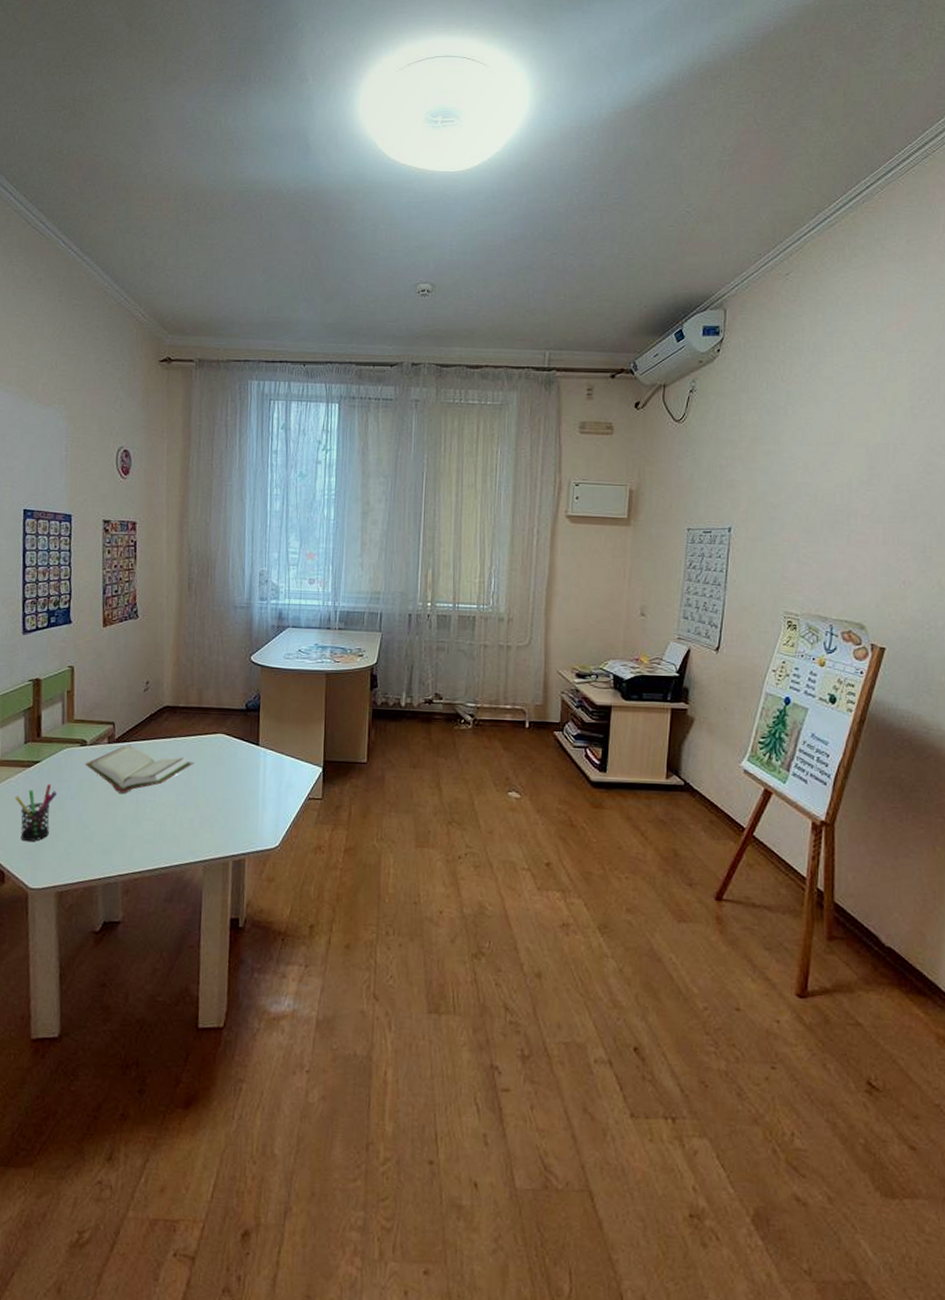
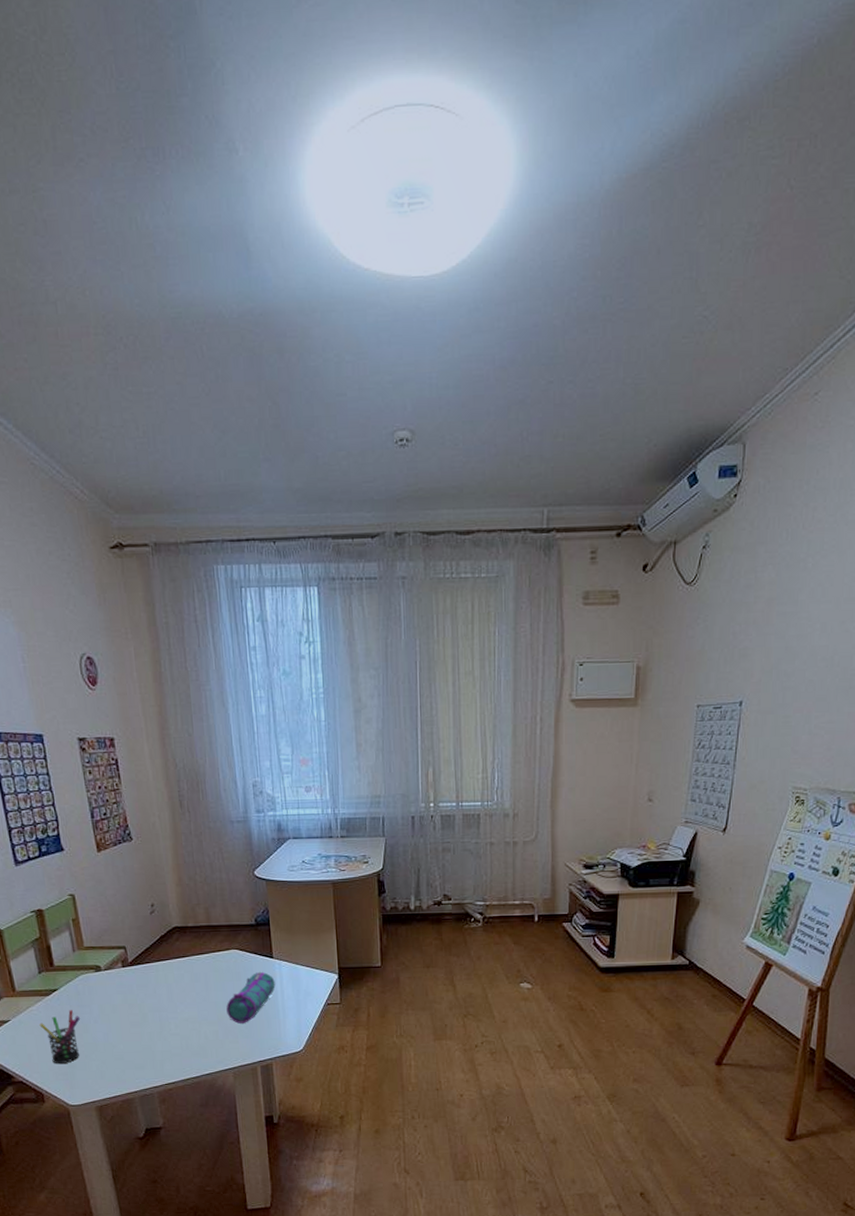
book: present [85,744,195,793] -> none [103,966,212,1013]
pencil case: none [205,758,258,813] -> present [226,971,276,1024]

